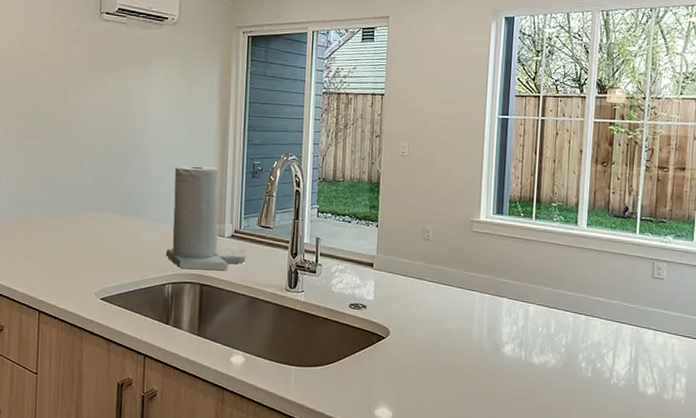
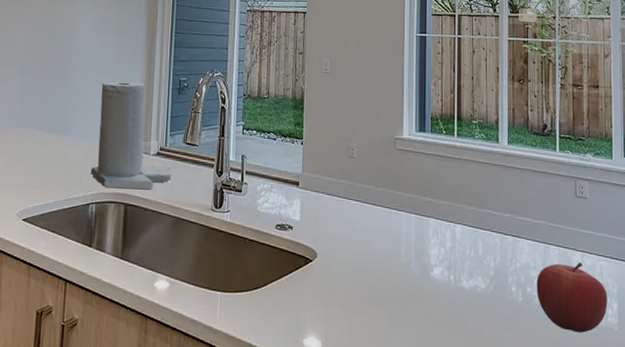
fruit: none [606,339,677,405] -> present [536,261,608,333]

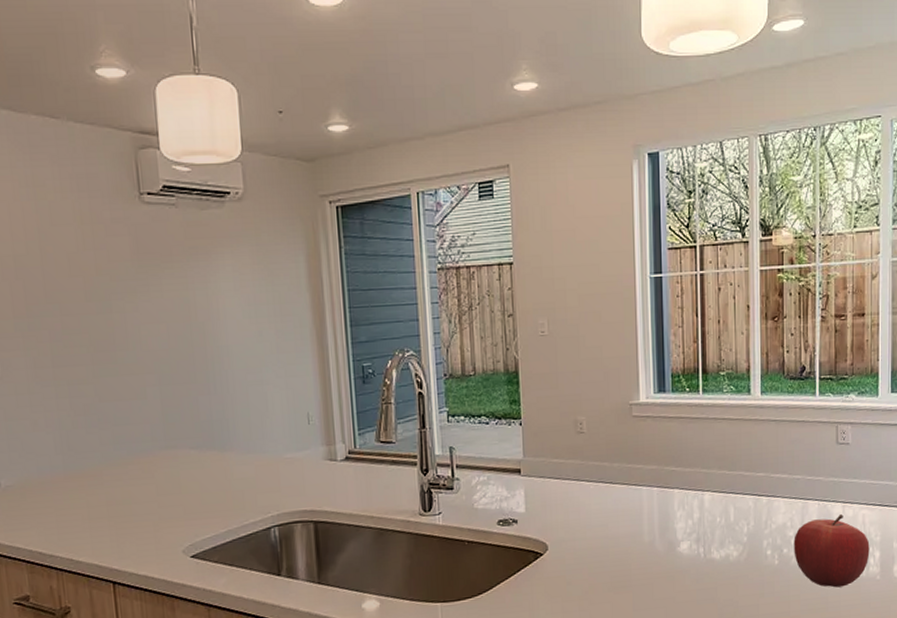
paper towel: present [90,81,171,190] -> none [263,375,366,506]

